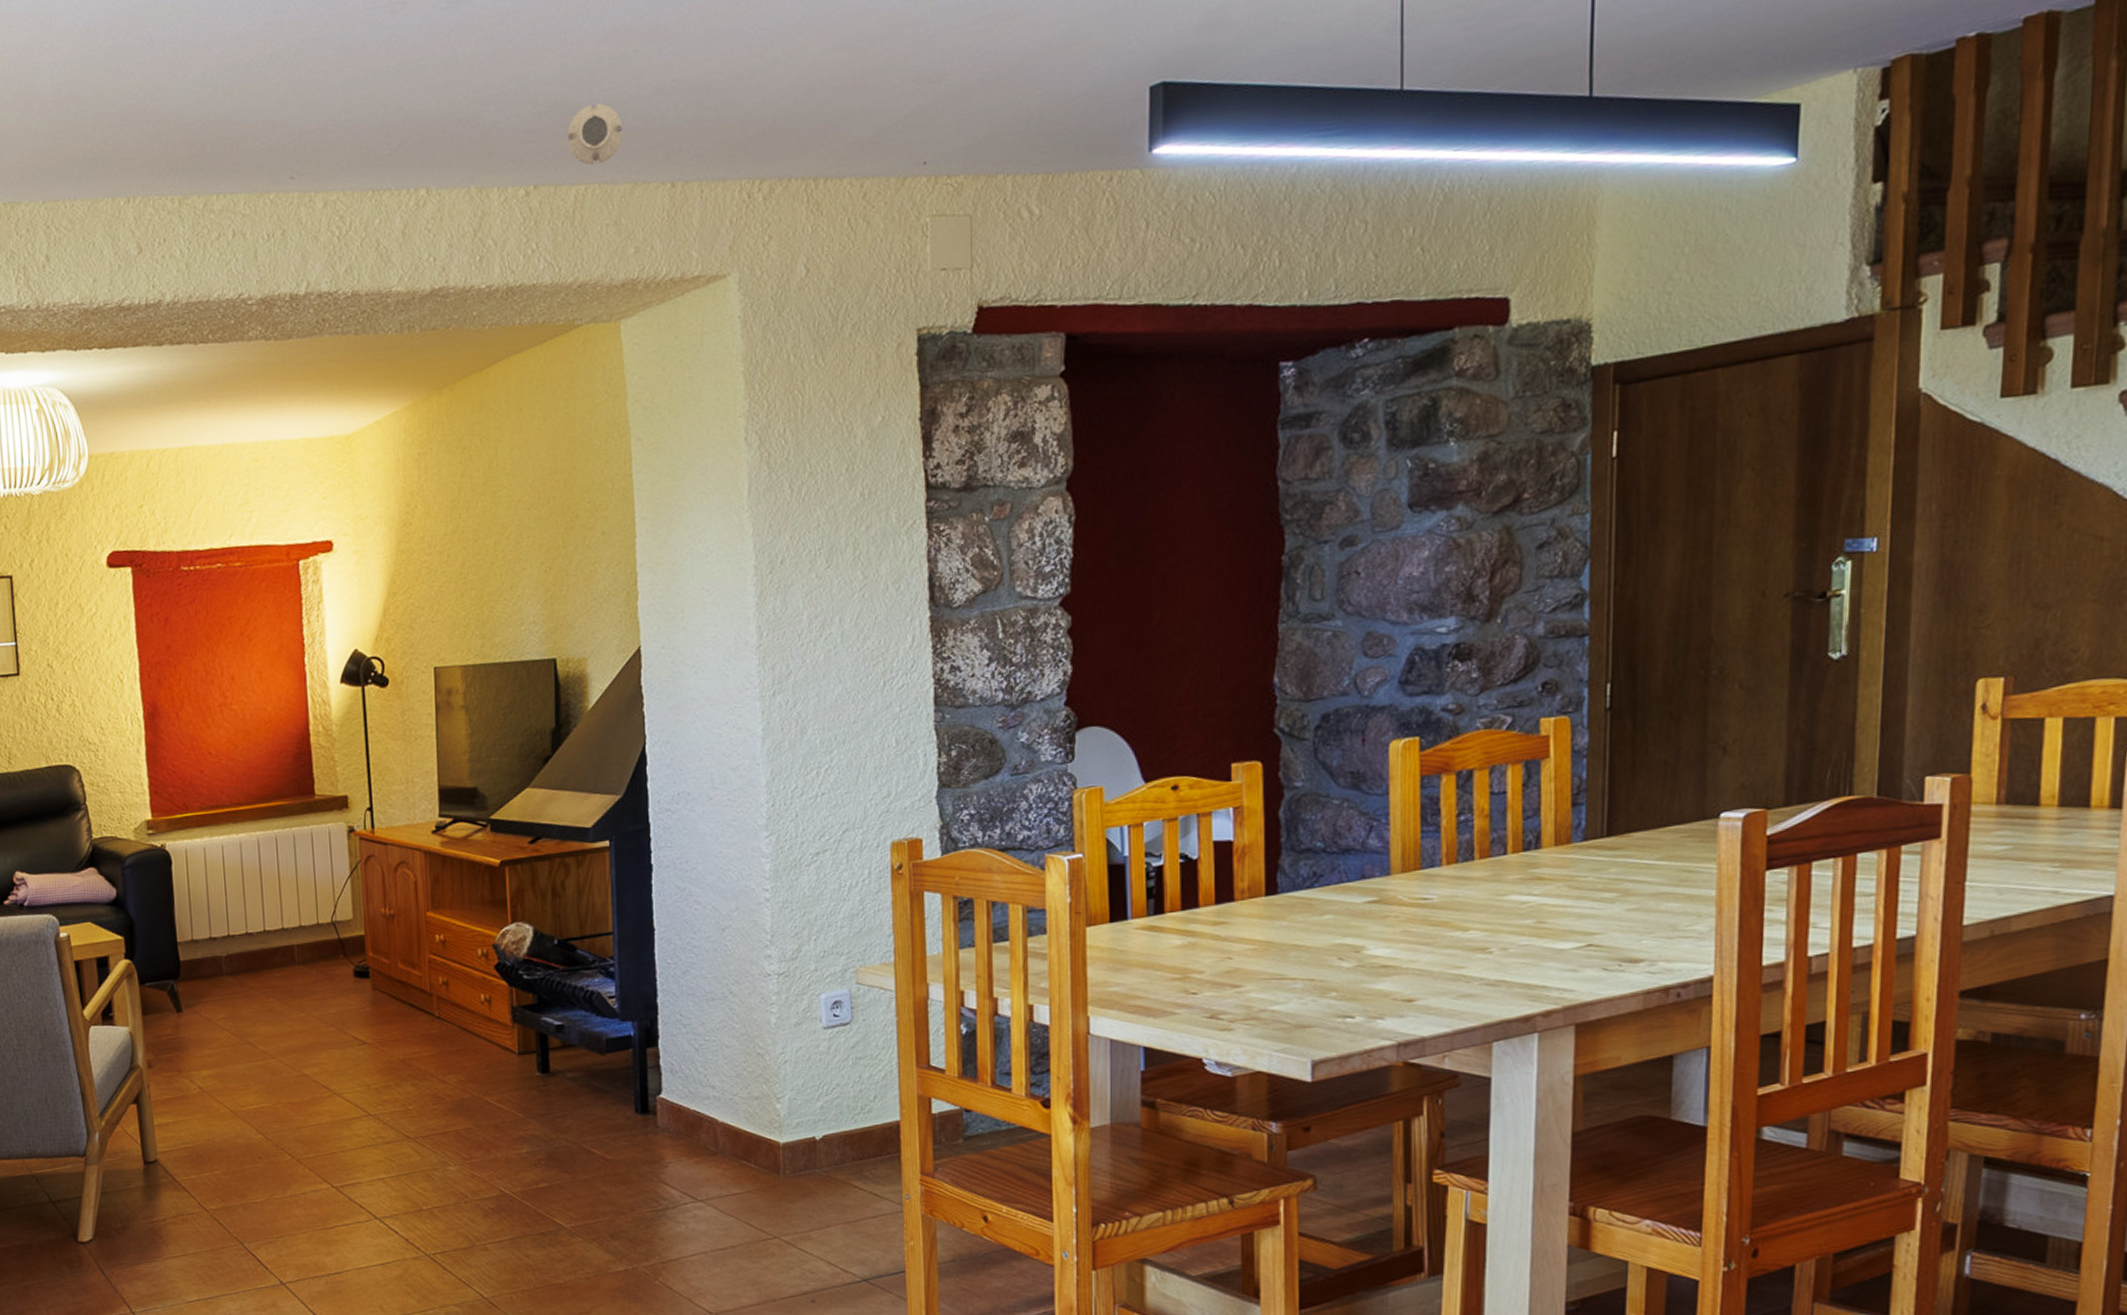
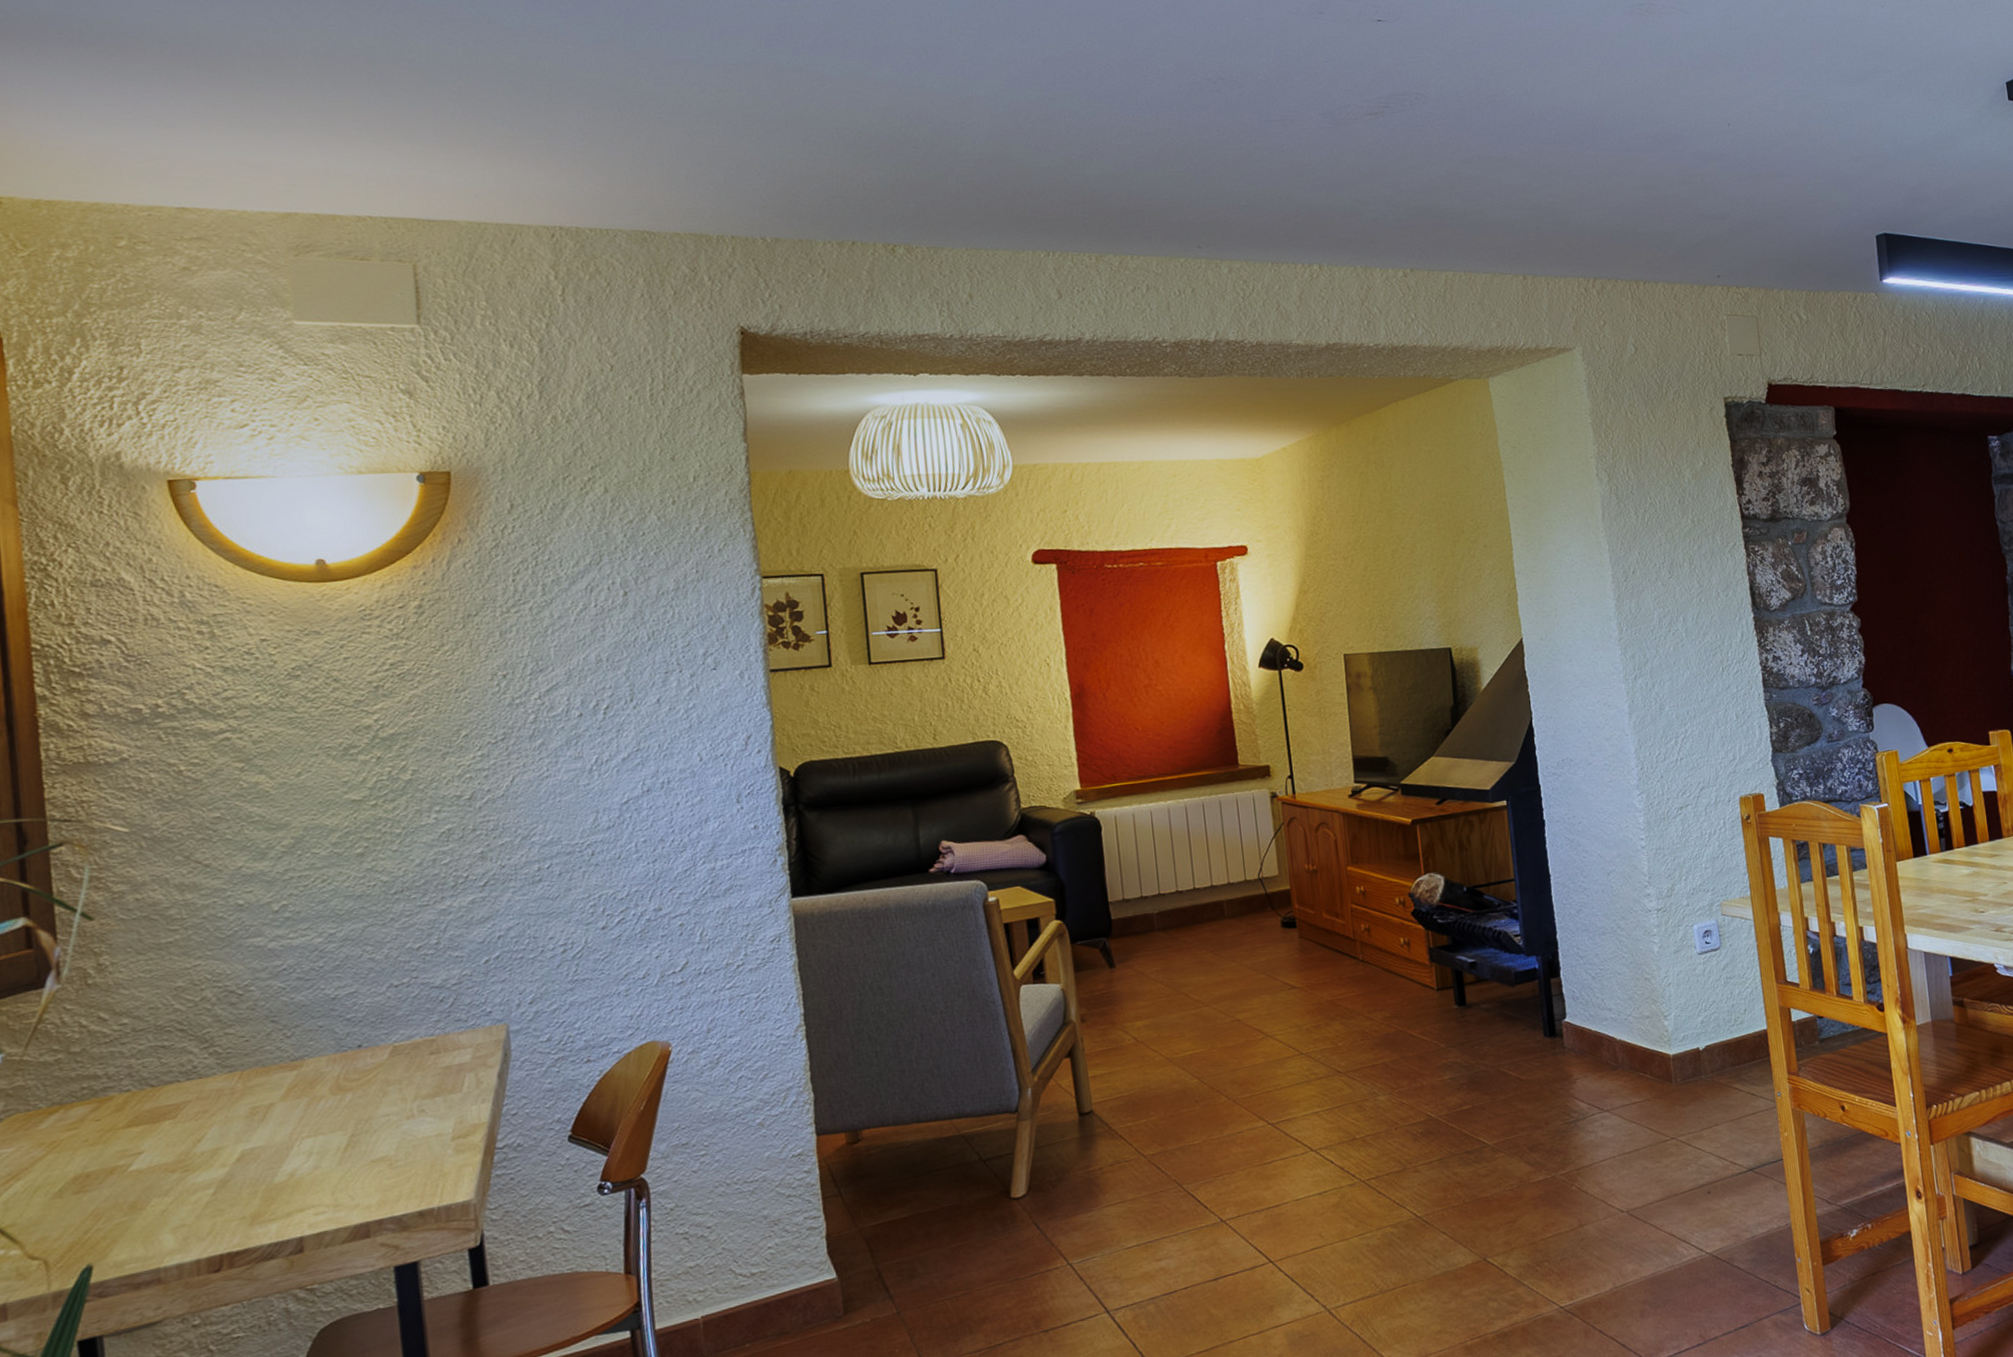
smoke detector: present [567,103,623,165] -> none [1435,211,1482,257]

